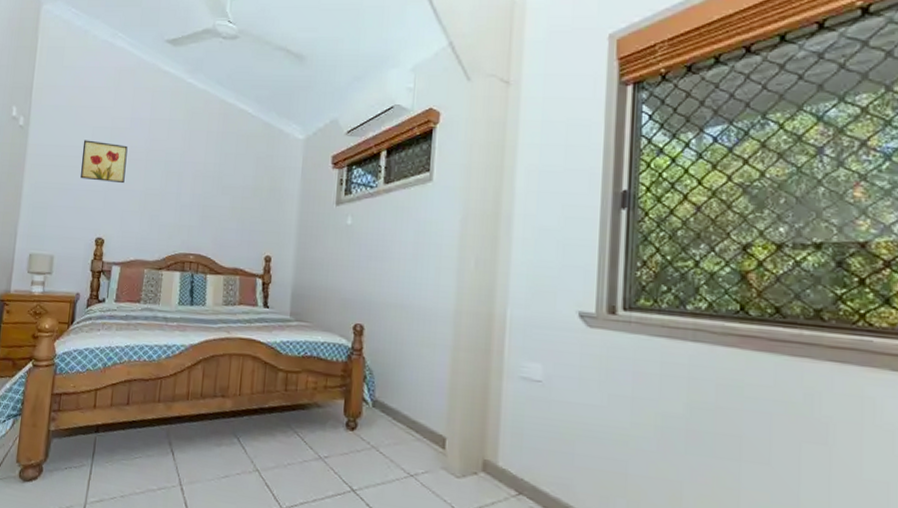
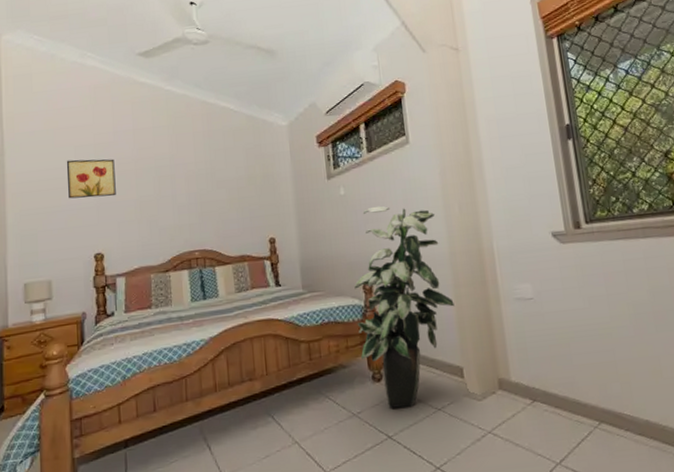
indoor plant: none [338,243,450,466] -> present [354,205,455,408]

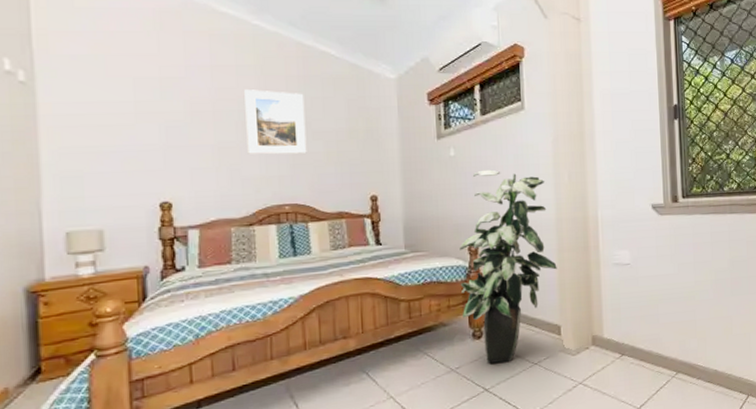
wall art: present [66,159,116,199] -> none [122,93,188,140]
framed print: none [160,146,213,206] -> present [244,90,307,155]

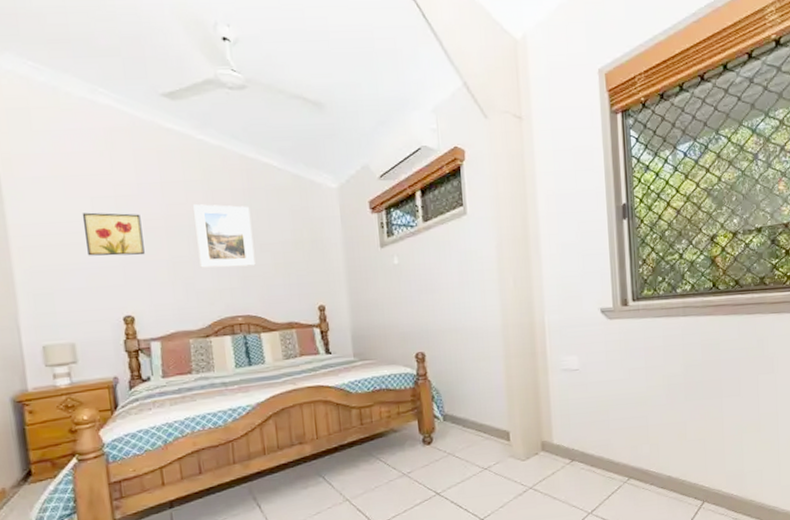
wall art: none [122,93,188,140] -> present [82,212,145,256]
indoor plant: present [459,169,557,364] -> none [407,277,505,468]

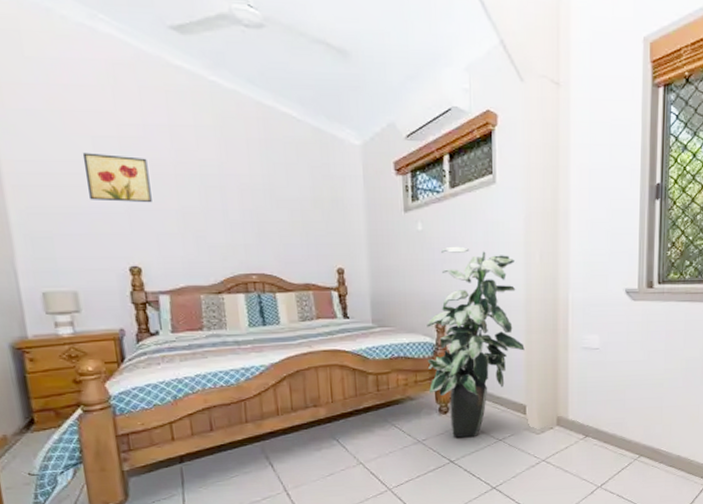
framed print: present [193,204,256,268] -> none [205,152,272,222]
indoor plant: none [407,277,505,468] -> present [427,246,525,438]

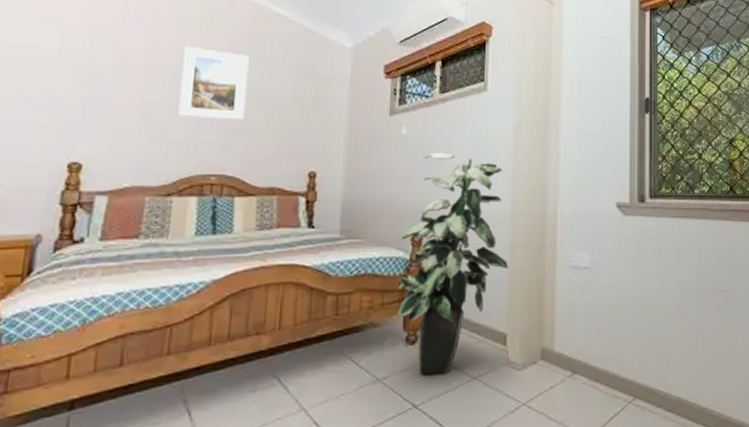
wall art: present [82,152,152,203] -> none [43,40,119,95]
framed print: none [205,152,272,222] -> present [178,47,250,120]

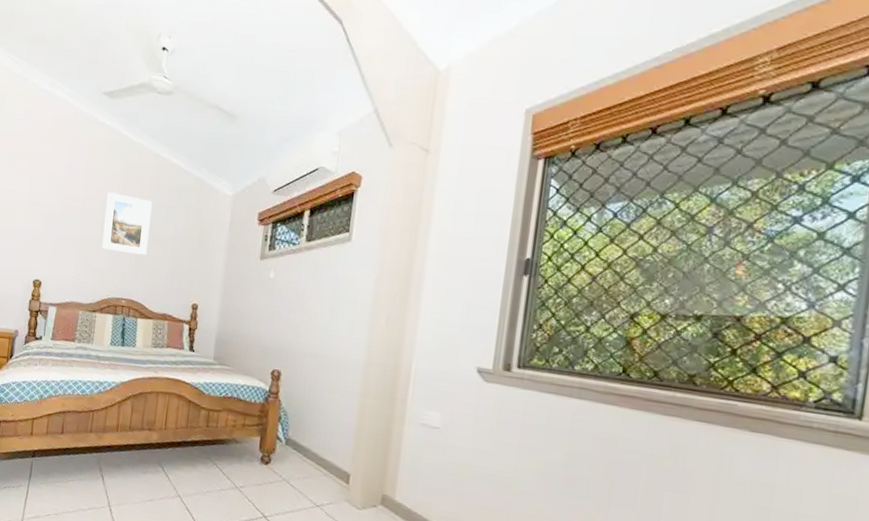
indoor plant: present [397,152,508,375] -> none [255,297,360,497]

